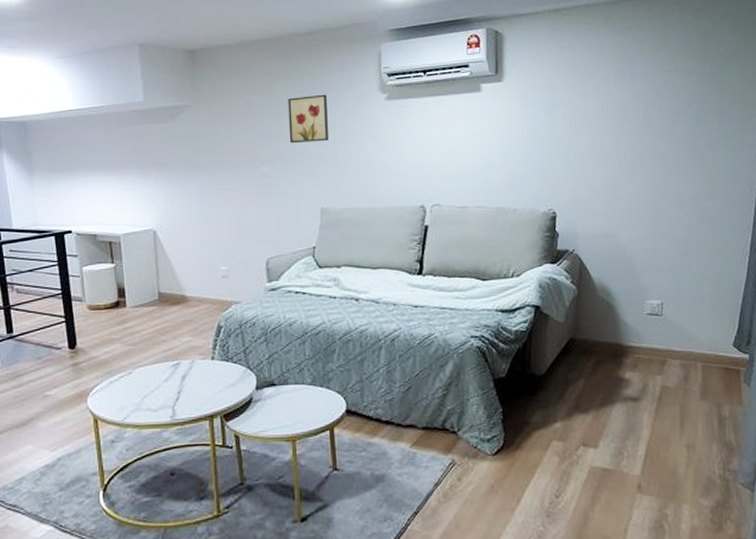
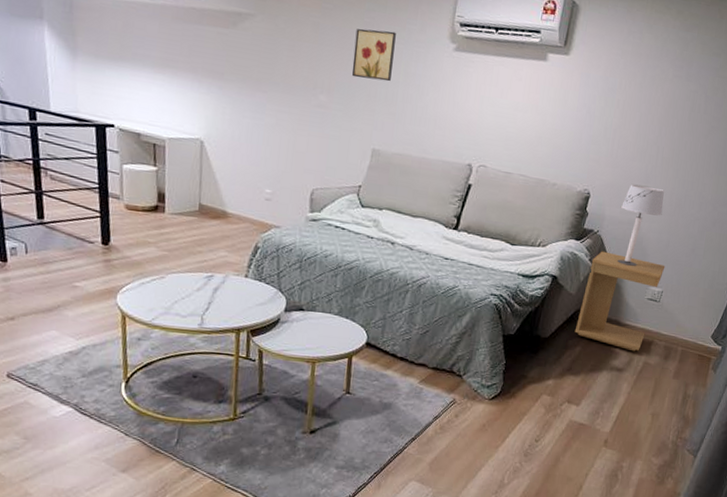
side table: none [572,270,659,376] -> present [574,251,665,352]
table lamp: none [592,194,641,281] -> present [618,183,664,266]

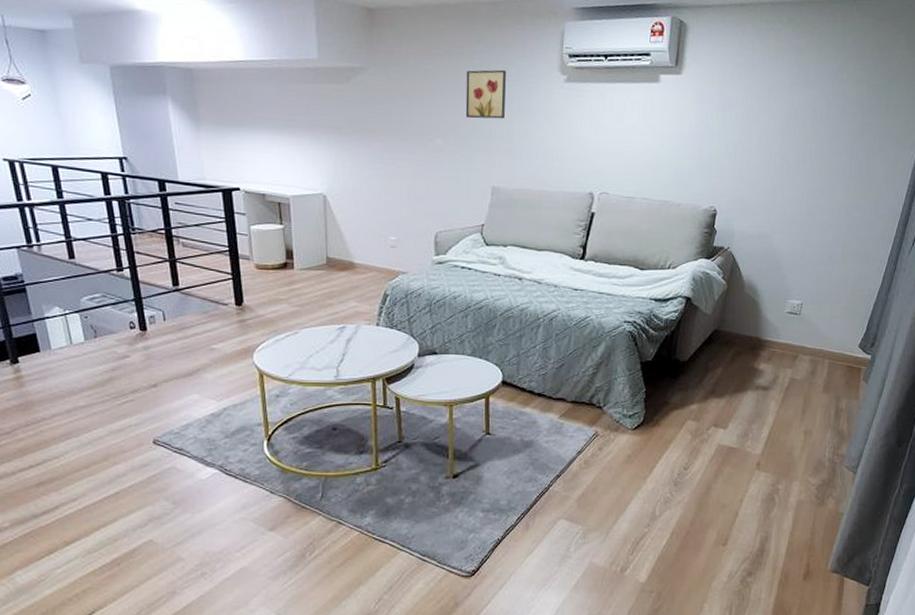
side table: present [574,251,665,352] -> none [714,267,803,368]
table lamp: present [618,183,664,266] -> none [749,196,794,280]

